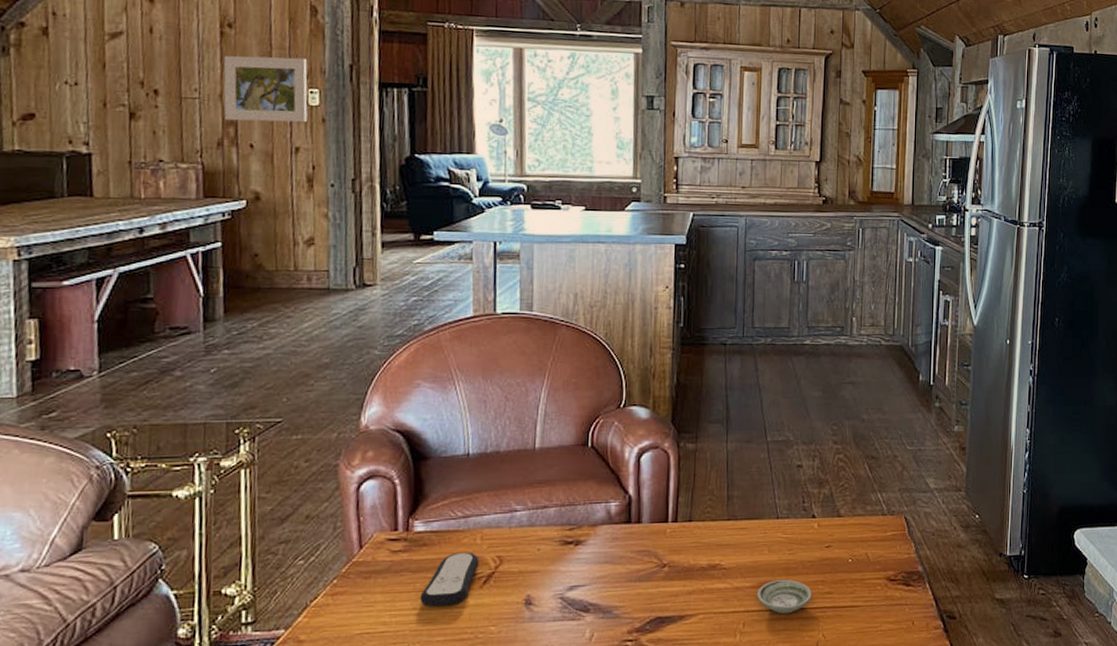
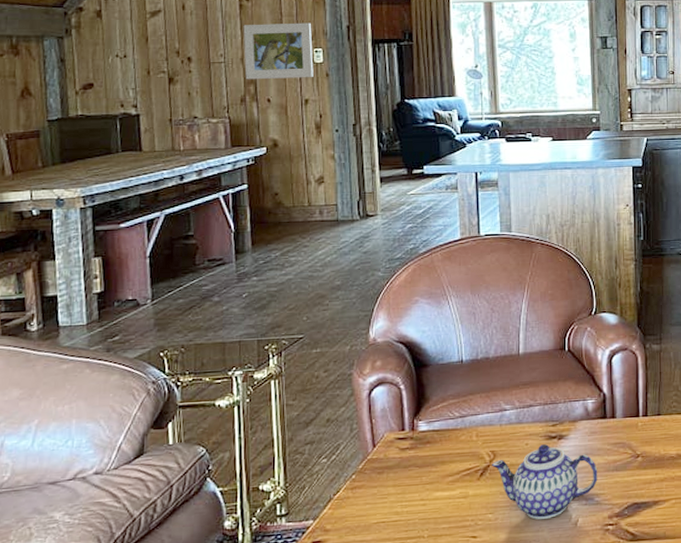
remote control: present [419,552,479,607] -> none [426,447,476,498]
teapot: none [498,550,618,634] -> present [492,444,598,520]

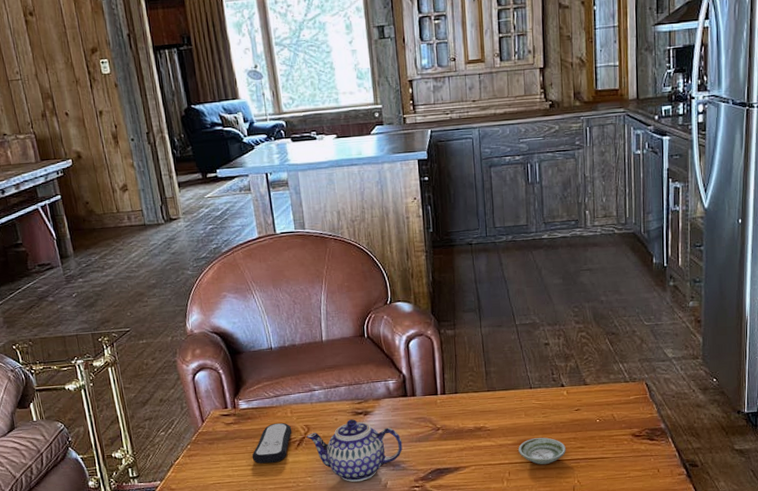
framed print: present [243,23,314,80] -> none [32,33,104,95]
remote control: none [426,447,476,498] -> present [252,422,292,464]

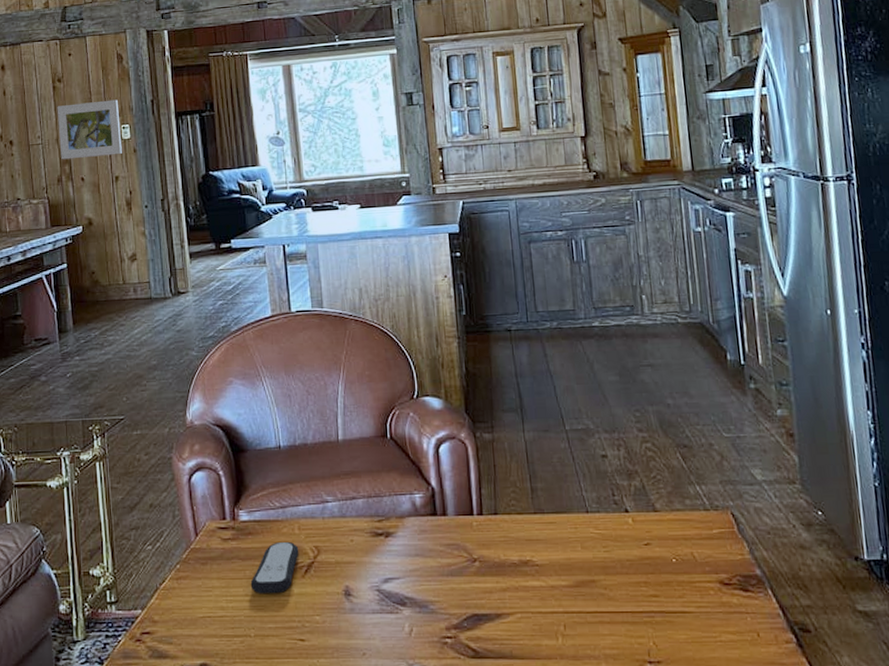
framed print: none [32,33,104,95] -> present [57,99,122,160]
teapot: present [307,419,403,483] -> none [316,542,432,627]
saucer: present [518,437,566,465] -> none [575,579,636,617]

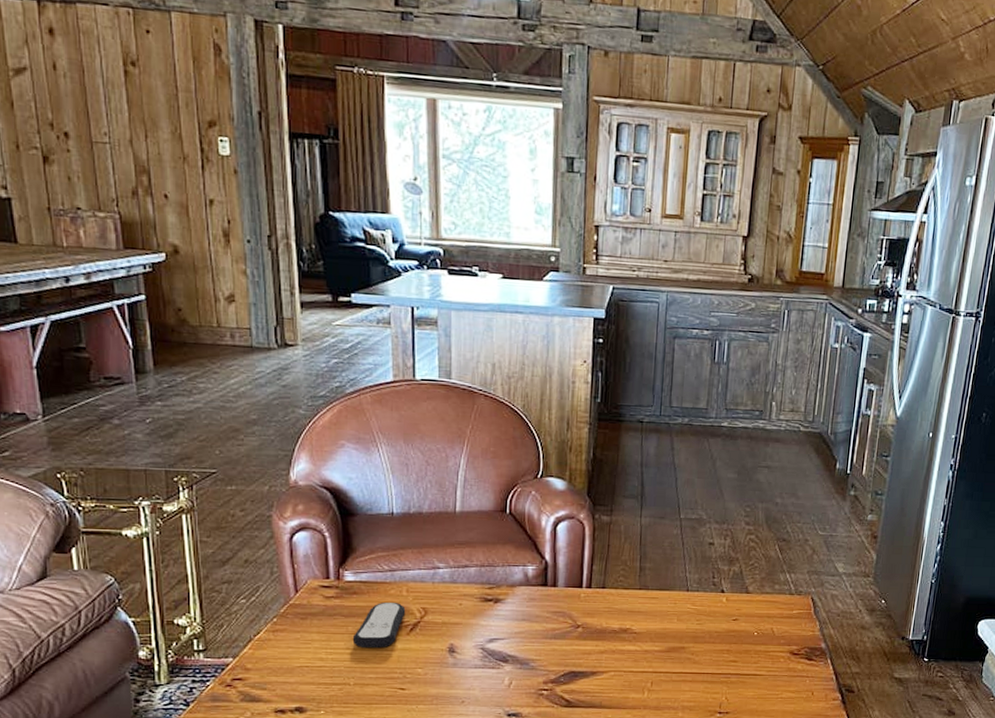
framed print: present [57,99,122,160] -> none [130,97,219,174]

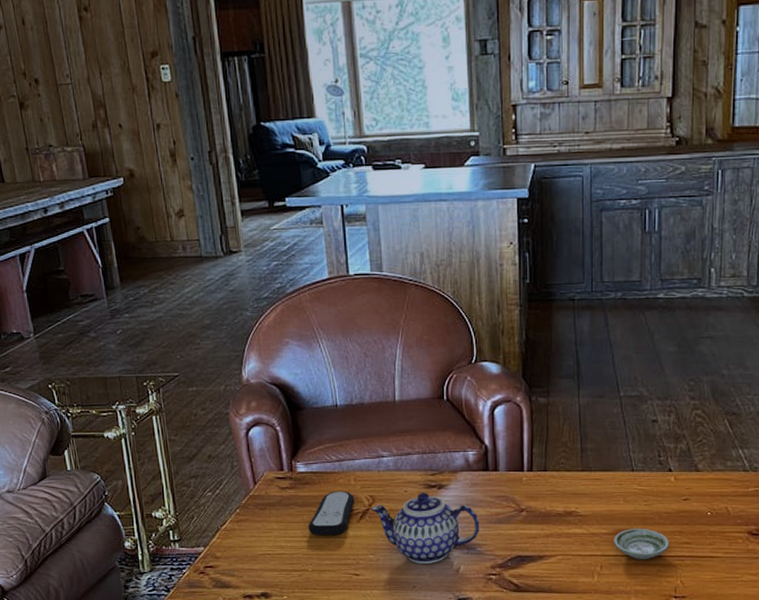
teapot: none [423,606,535,679] -> present [371,493,480,565]
saucer: none [665,647,718,677] -> present [614,529,669,560]

